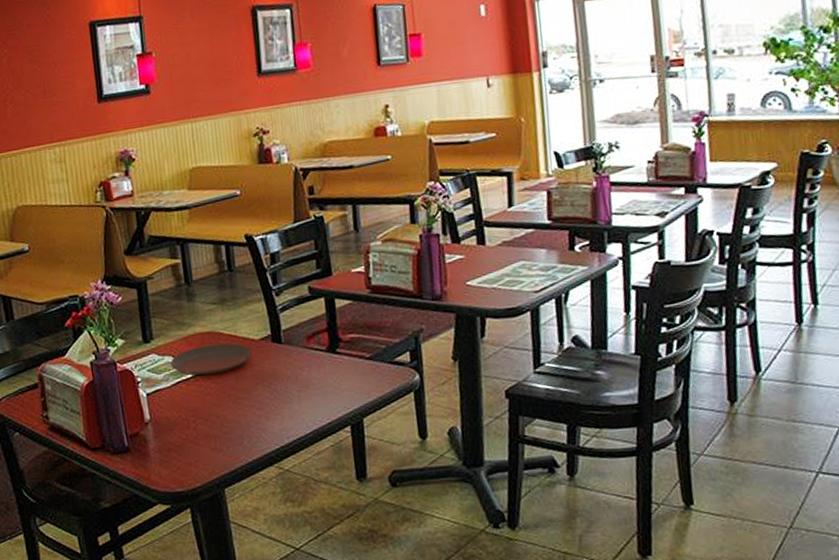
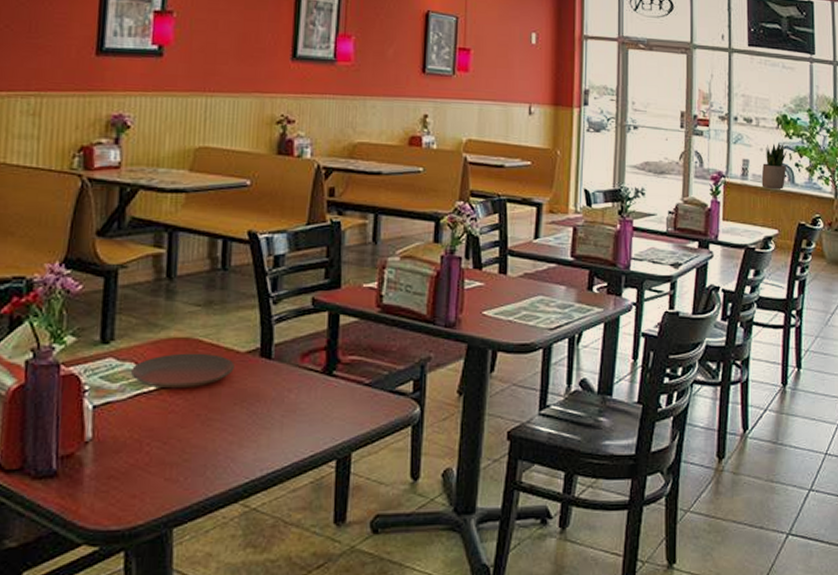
planter: none [751,68,781,121] -> present [761,142,787,190]

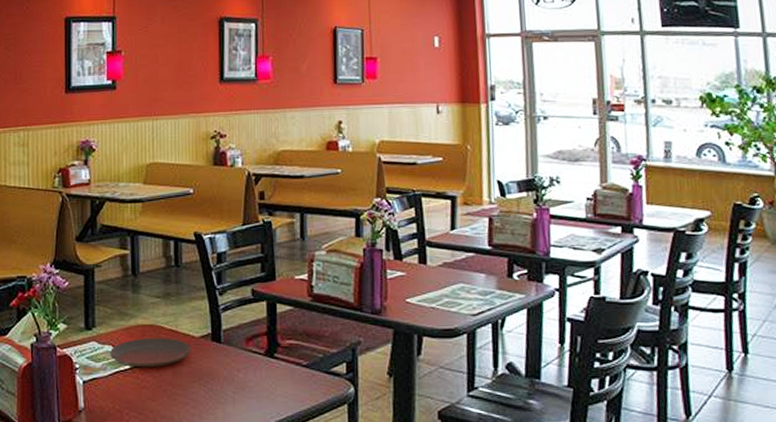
planter: present [761,142,787,190] -> none [687,122,716,170]

